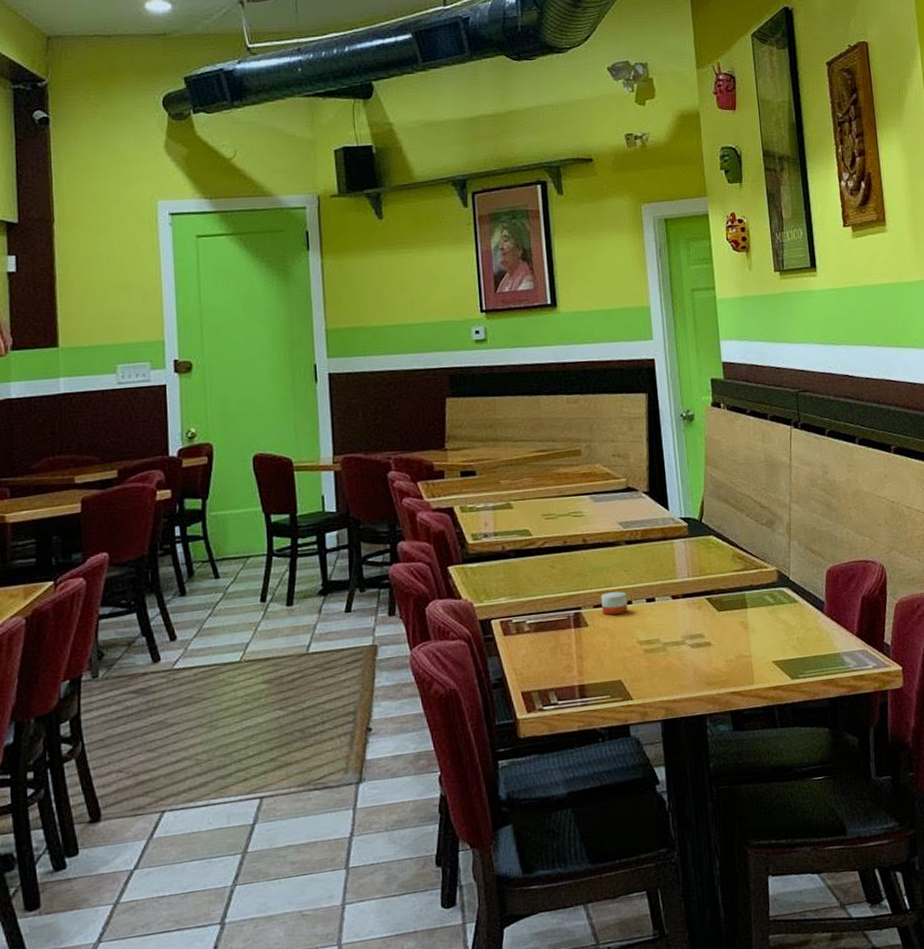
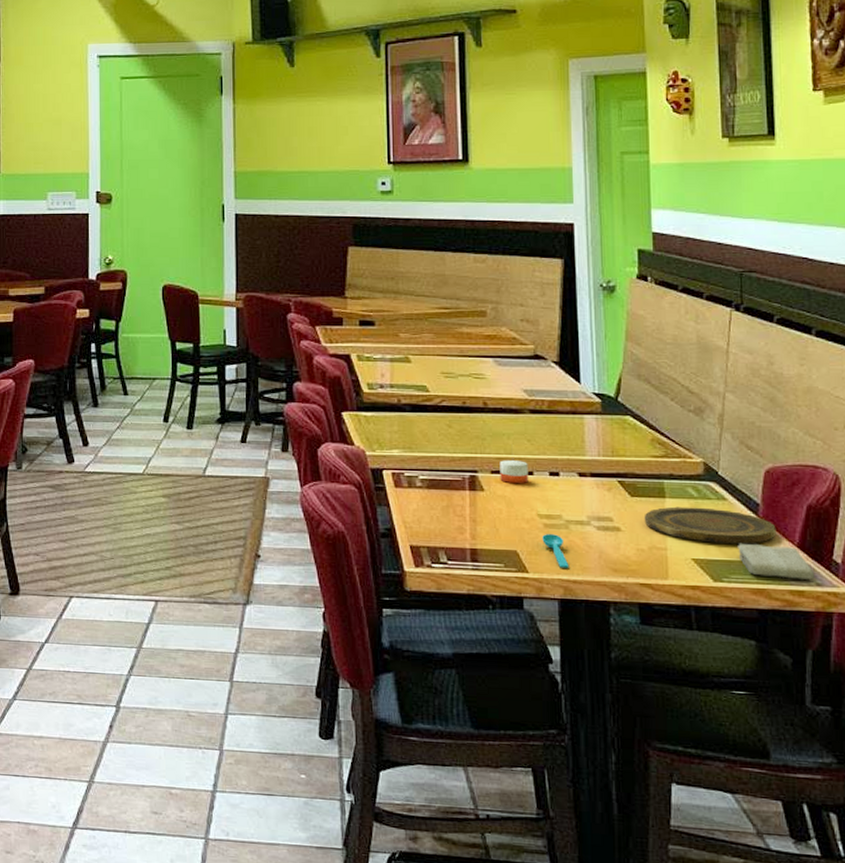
spoon: none [643,658,669,690] -> present [542,534,569,568]
plate: none [730,611,839,644] -> present [644,506,777,544]
washcloth: none [809,637,872,668] -> present [738,543,815,580]

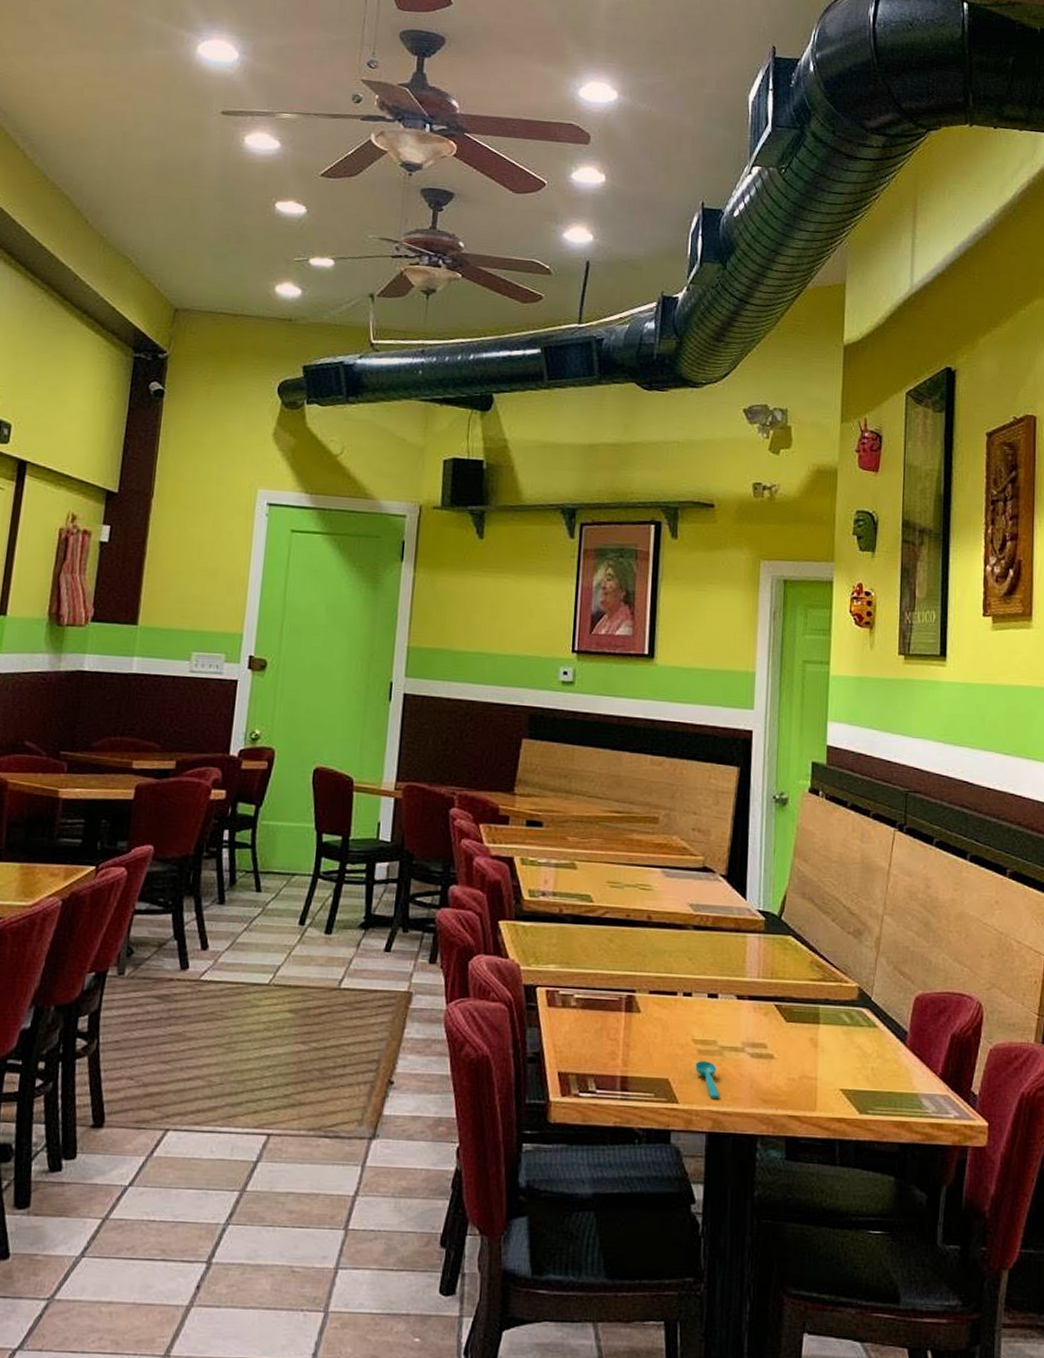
candle: present [499,459,529,483] -> none [658,978,688,1005]
plate: present [644,506,777,544] -> none [797,1033,922,1074]
washcloth: present [738,543,815,580] -> none [884,1073,954,1112]

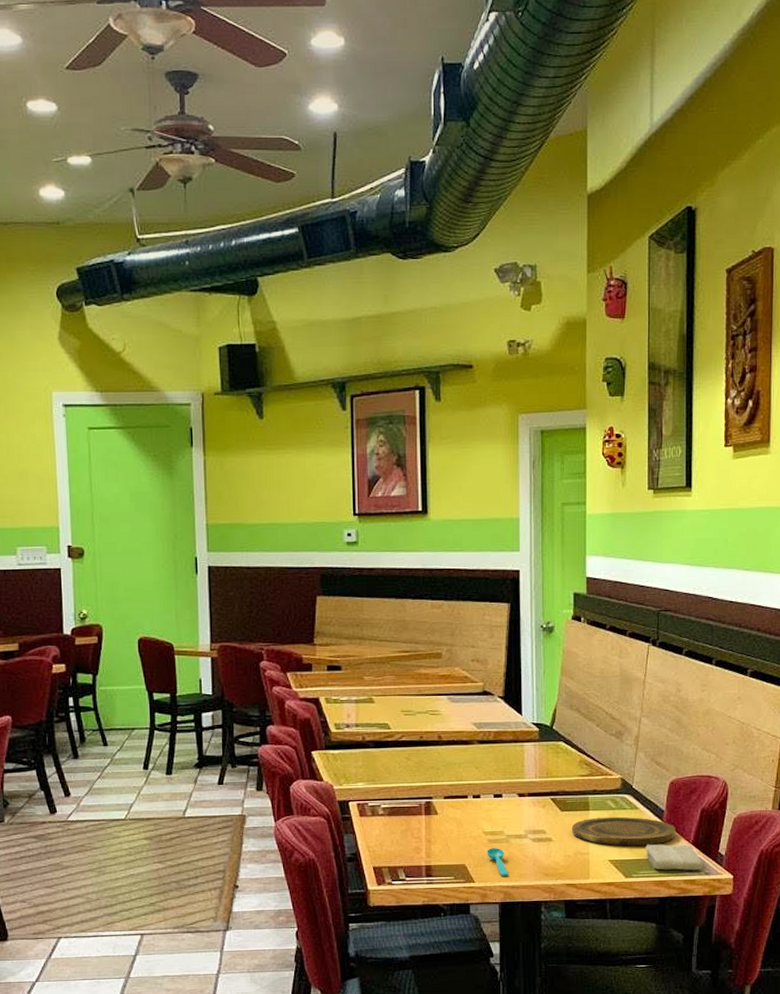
plate: none [797,1033,922,1074] -> present [571,816,676,846]
washcloth: none [884,1073,954,1112] -> present [645,843,704,871]

